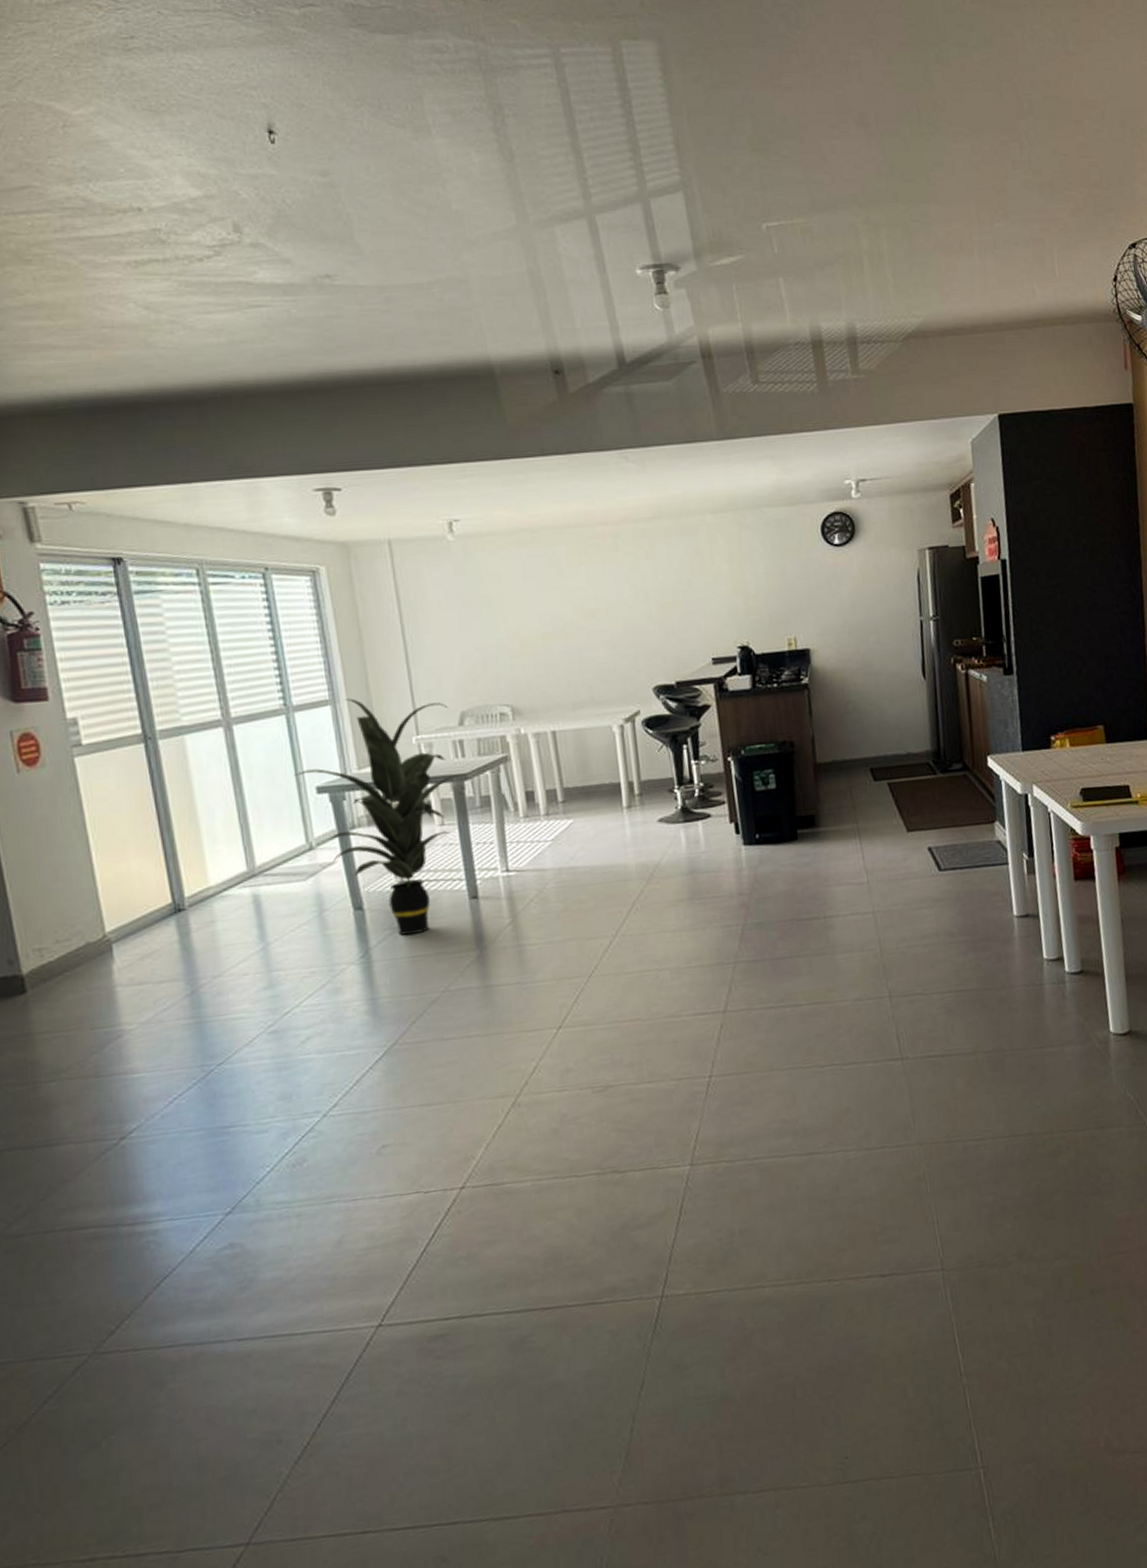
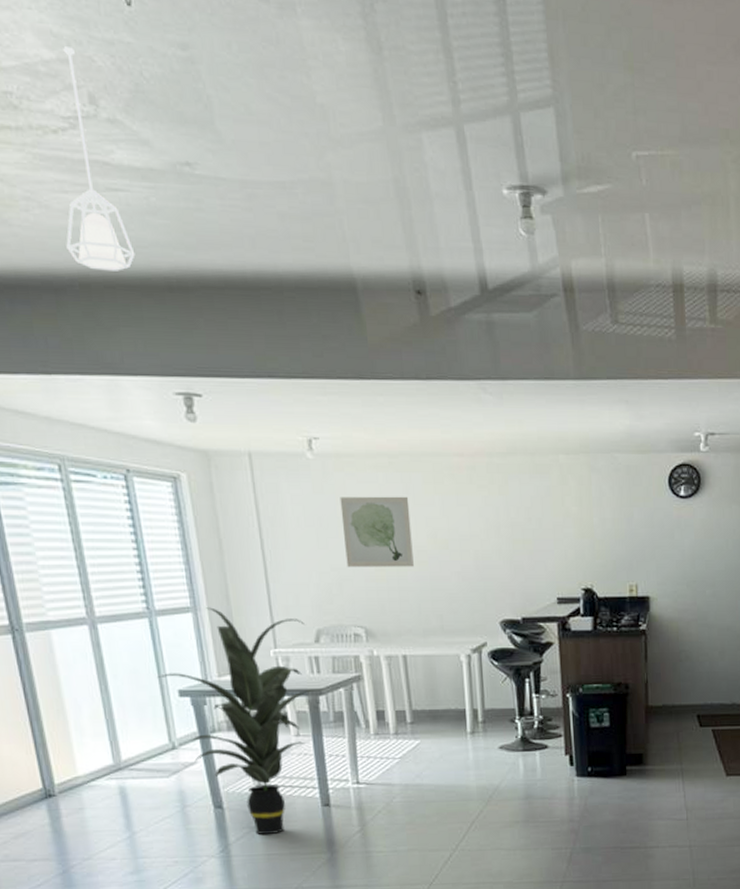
pendant lamp: none [209,184,276,381] -> present [63,47,135,271]
wall art: none [482,569,560,646] -> present [340,496,414,568]

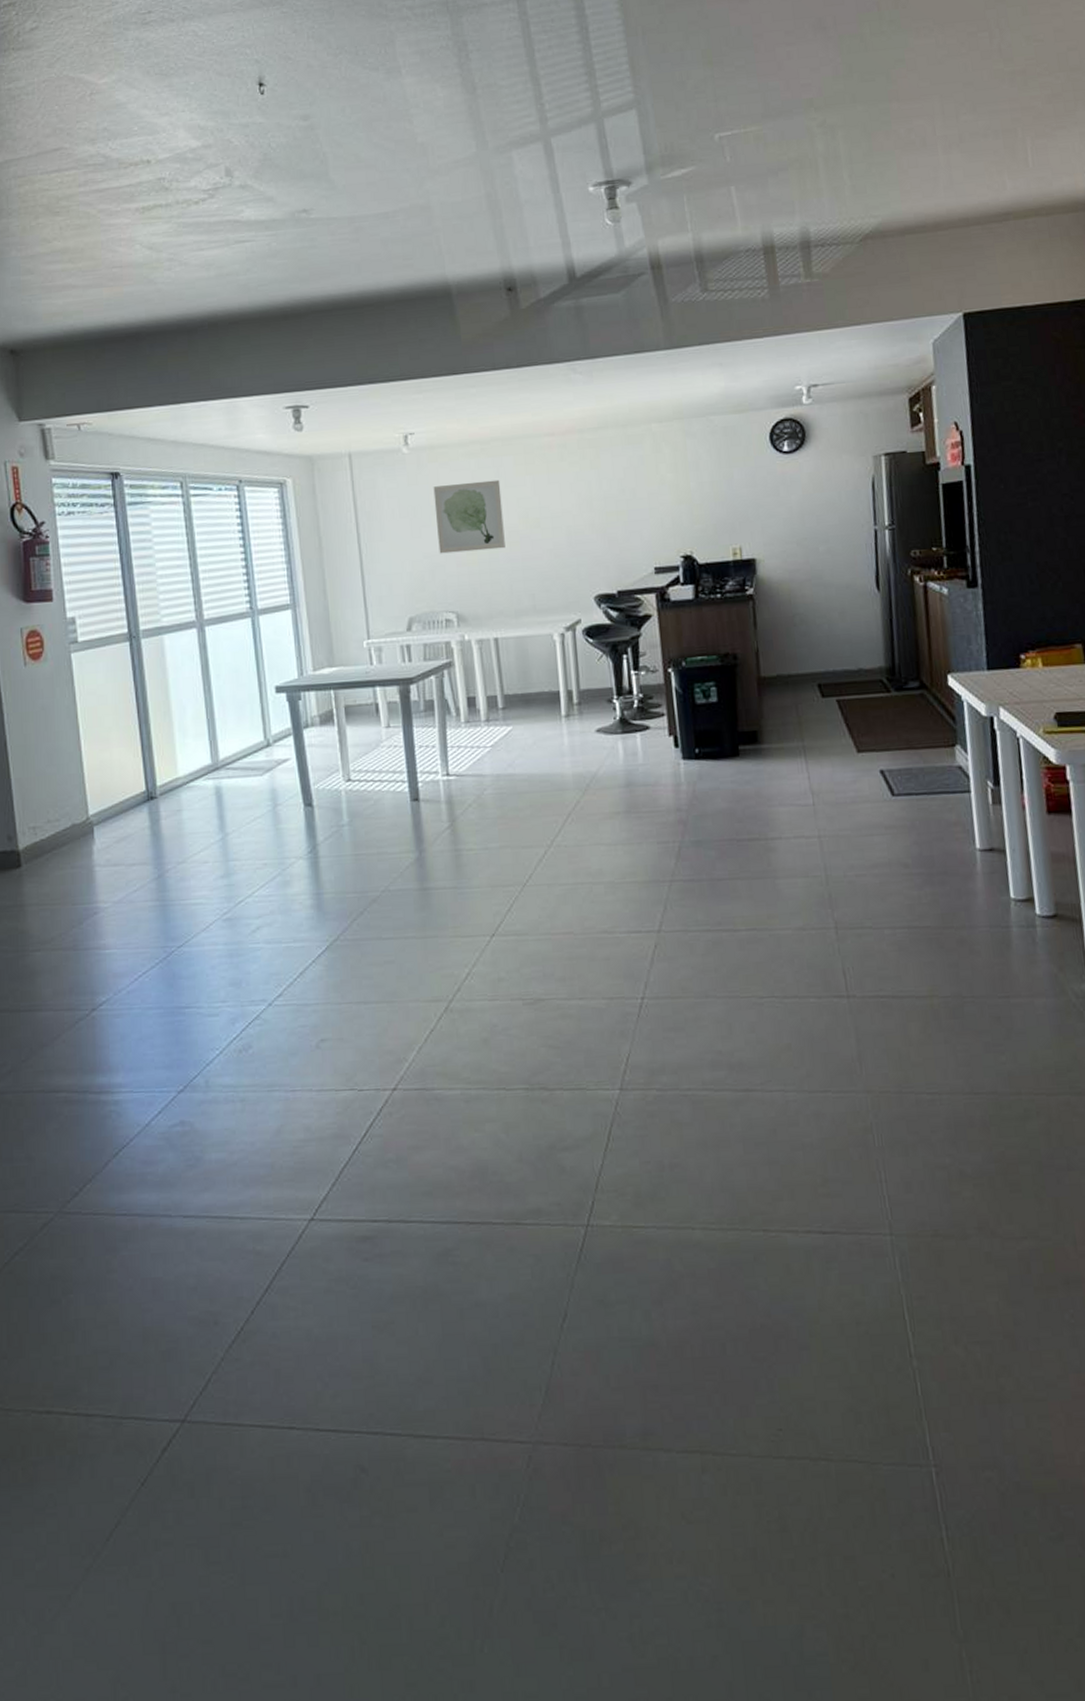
pendant lamp: present [63,47,135,271] -> none [200,135,257,310]
indoor plant: present [158,607,313,834] -> none [257,603,404,833]

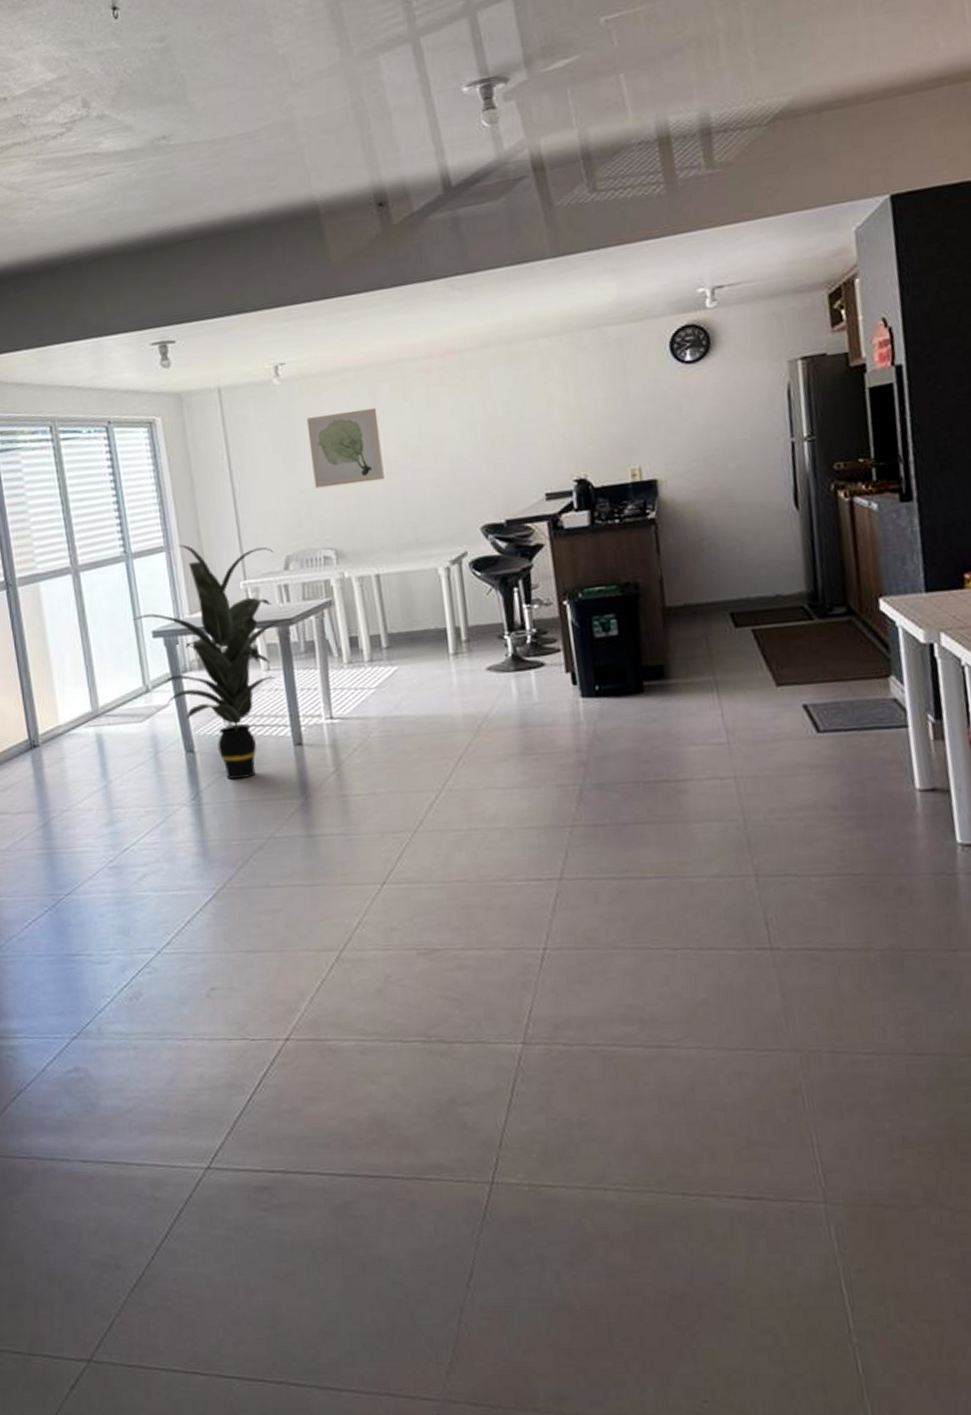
indoor plant: none [257,603,404,833] -> present [133,544,283,779]

